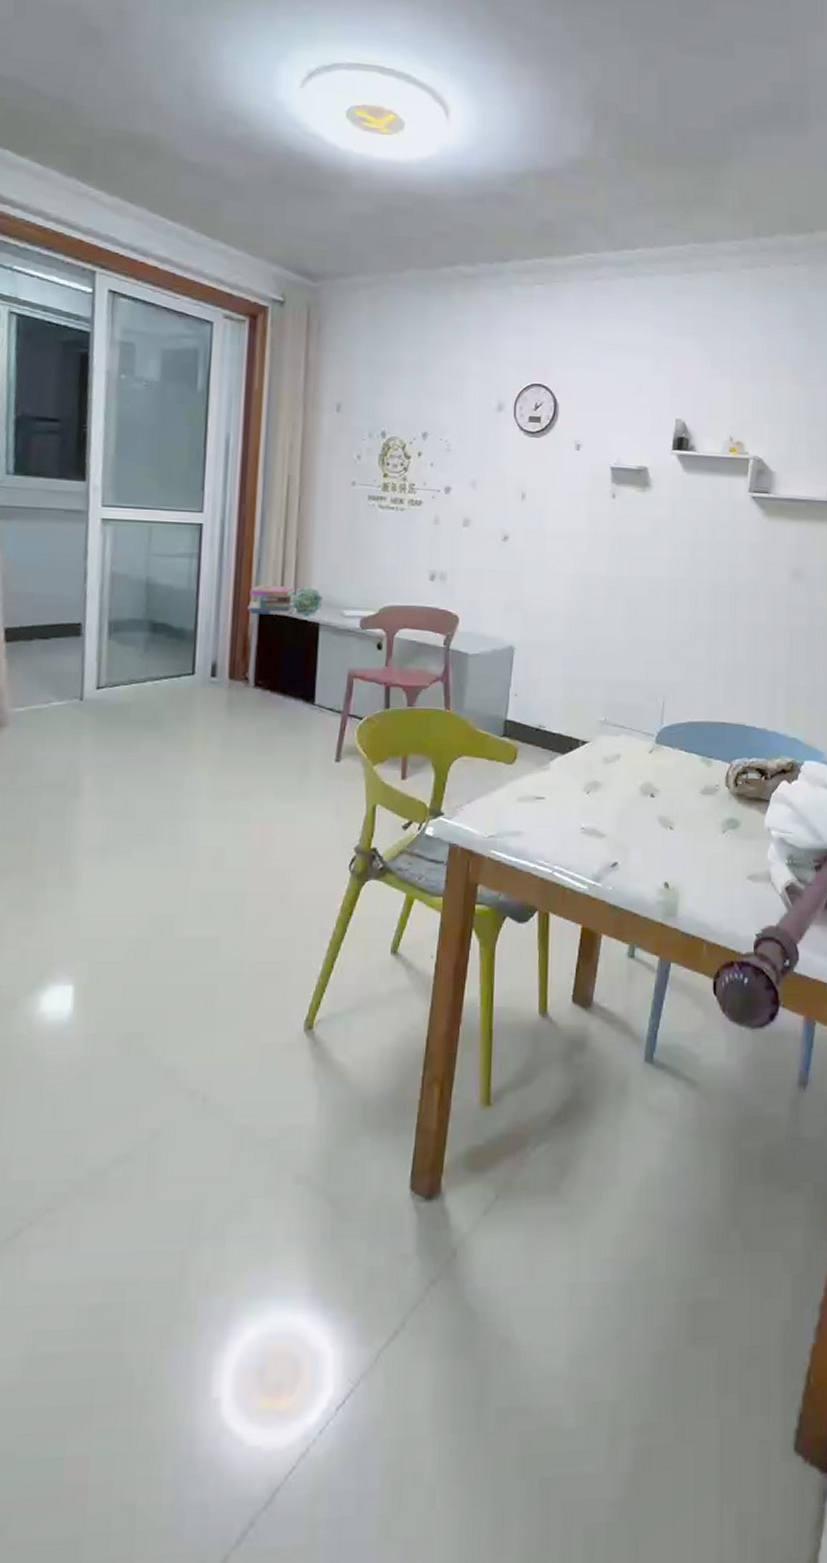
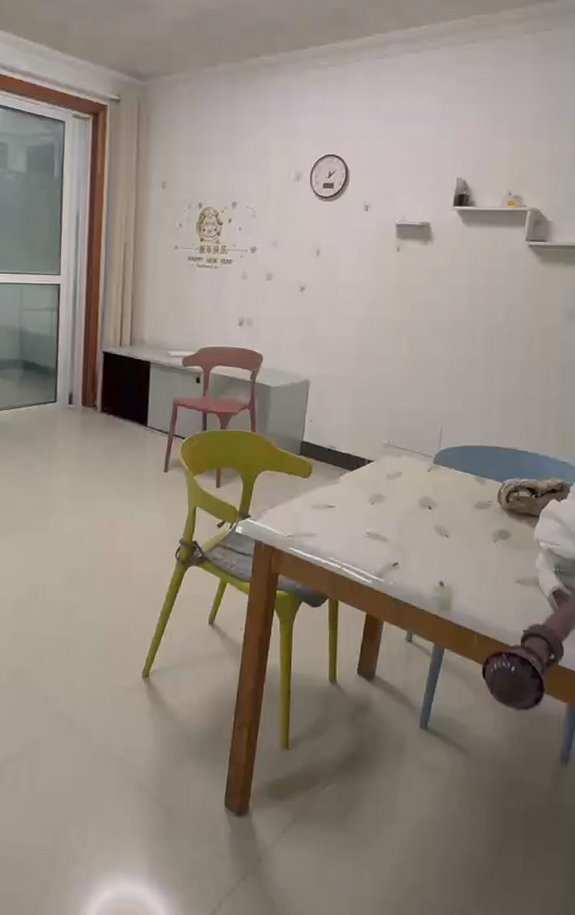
books: present [247,584,296,615] -> none [95,331,132,356]
succulent plant: present [291,586,323,616] -> none [128,332,153,356]

